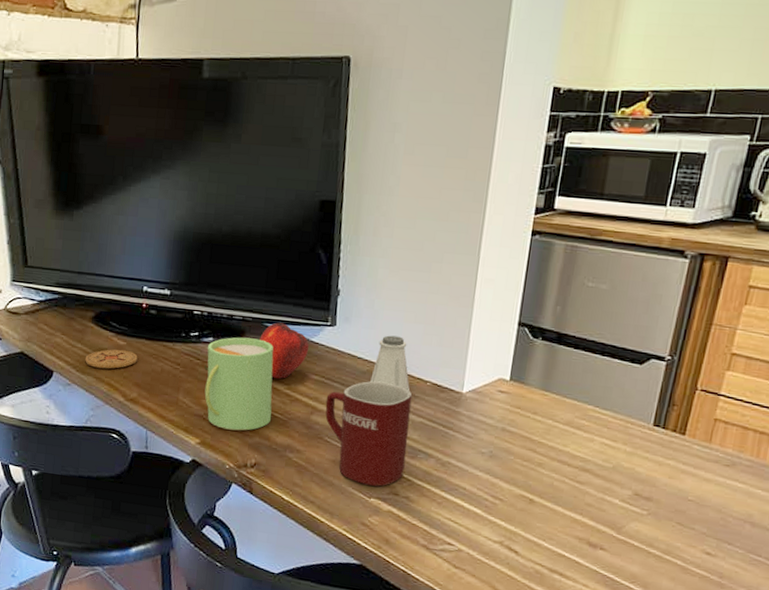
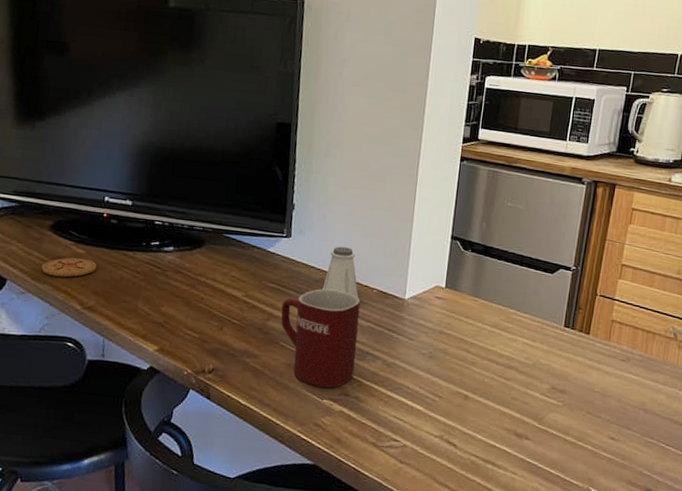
mug: present [204,337,274,431] -> none [164,246,232,337]
apple: present [260,322,310,380] -> none [219,233,267,287]

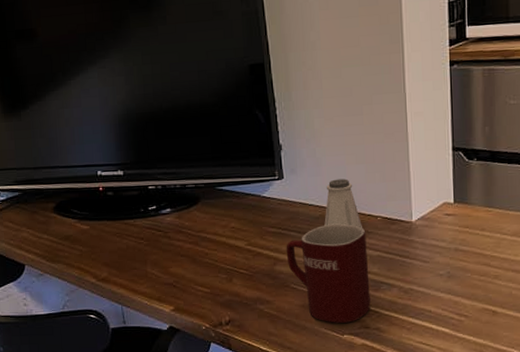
coaster: present [41,257,97,277] -> none [53,234,103,255]

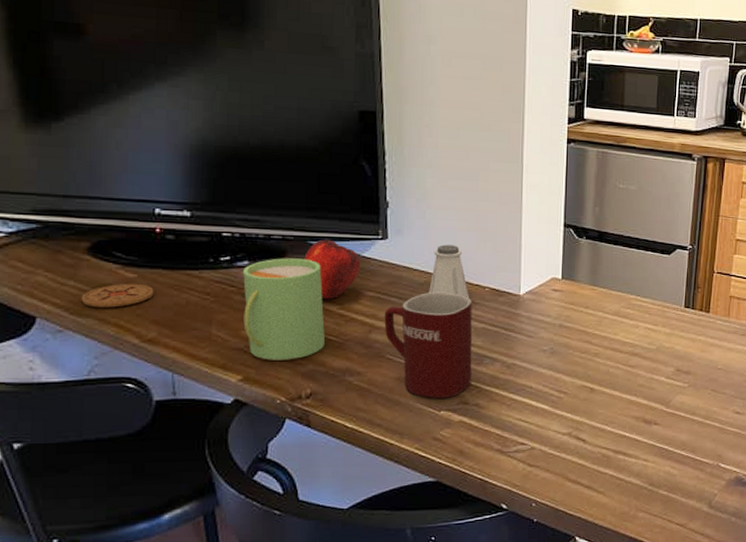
coaster: none [53,234,103,255] -> present [81,284,154,308]
mug: none [167,203,238,293] -> present [241,258,326,360]
apple: none [214,184,262,238] -> present [304,239,361,300]

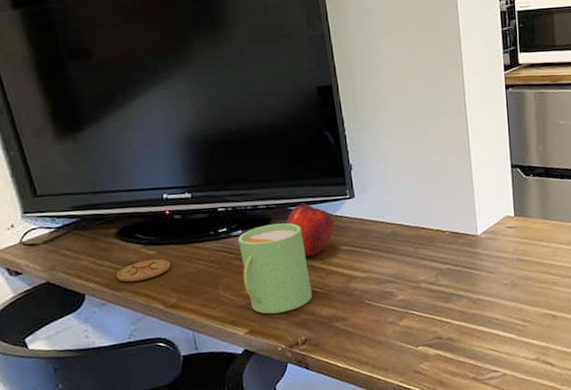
mug: present [384,292,473,398] -> none [359,240,443,336]
saltshaker: present [429,244,470,298] -> none [395,196,433,243]

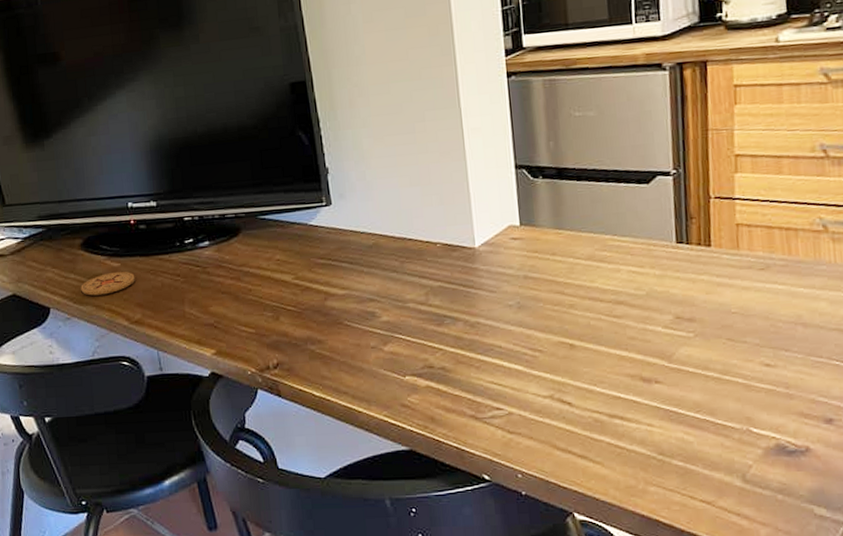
mug: present [238,223,313,314] -> none [205,233,285,334]
apple: present [286,204,335,257] -> none [256,212,310,271]

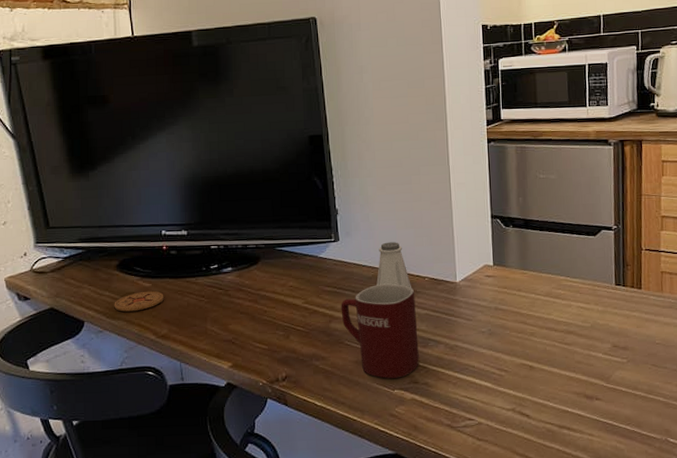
mug: none [337,253,434,363] -> present [341,284,419,379]
saltshaker: none [378,203,422,257] -> present [376,242,412,288]

